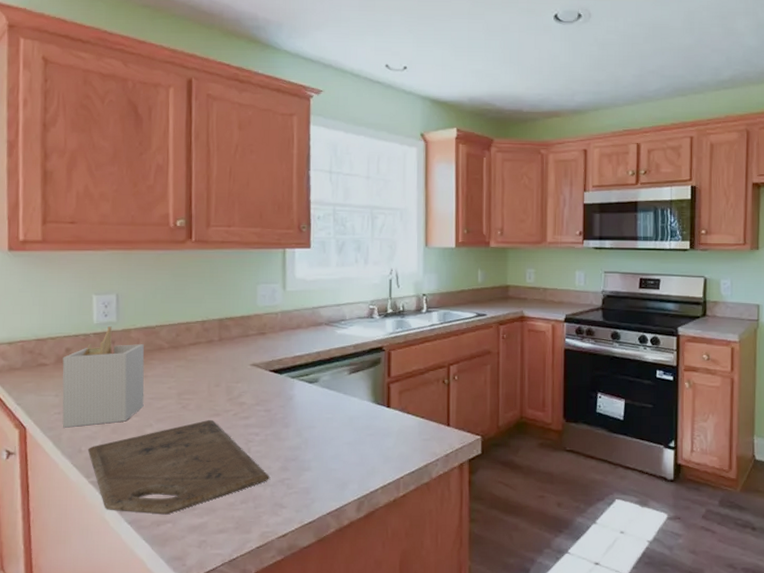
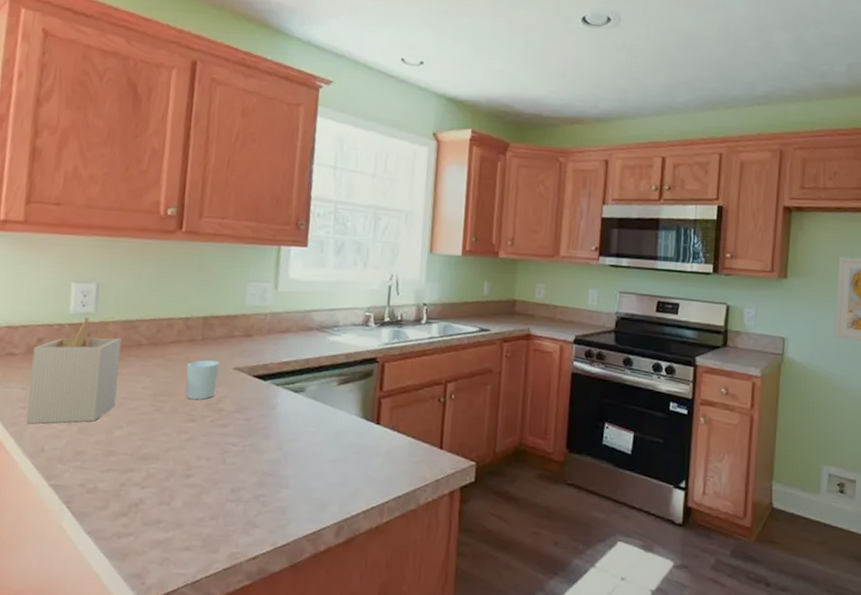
cutting board: present [87,420,271,515] -> none [50,425,245,527]
cup: none [207,359,237,396] -> present [186,360,219,400]

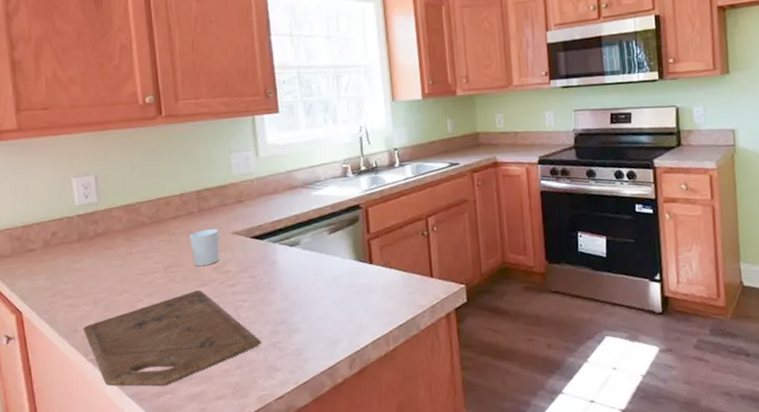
utensil holder: present [26,317,121,424] -> none [50,207,132,310]
cutting board: none [50,425,245,527] -> present [83,290,262,387]

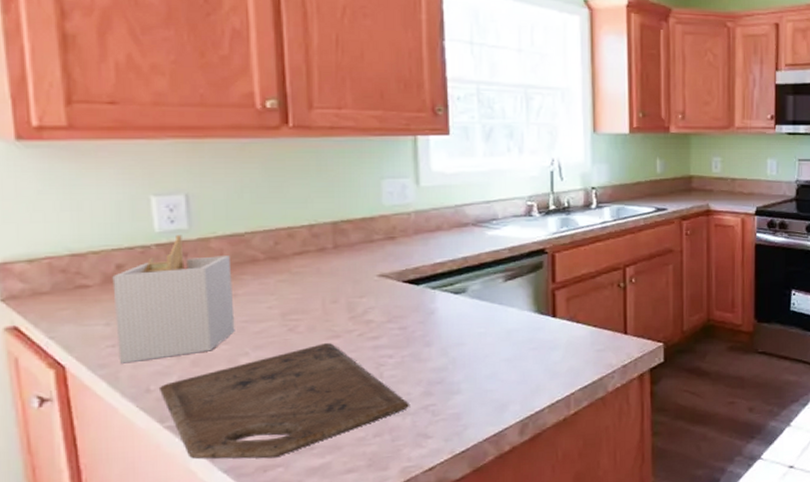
utensil holder: none [50,207,132,310] -> present [112,235,235,364]
cup: present [190,229,220,267] -> none [320,270,360,315]

